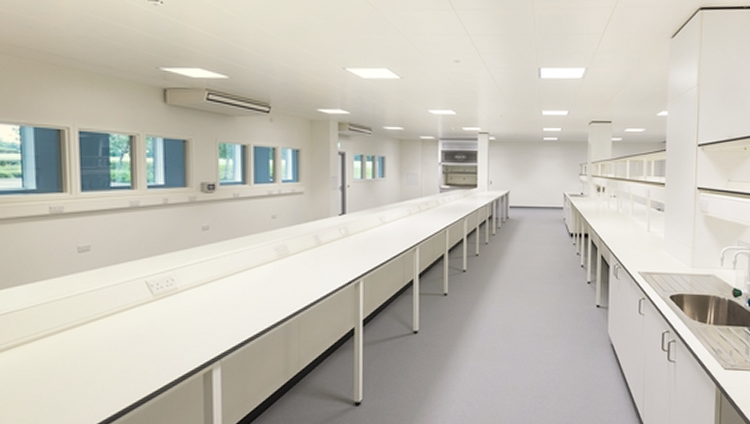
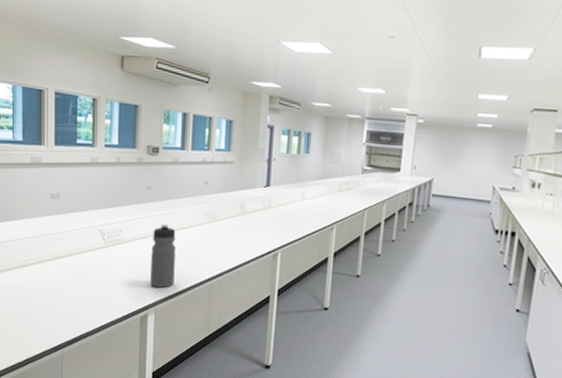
water bottle: none [213,267,243,337] -> present [150,224,176,288]

